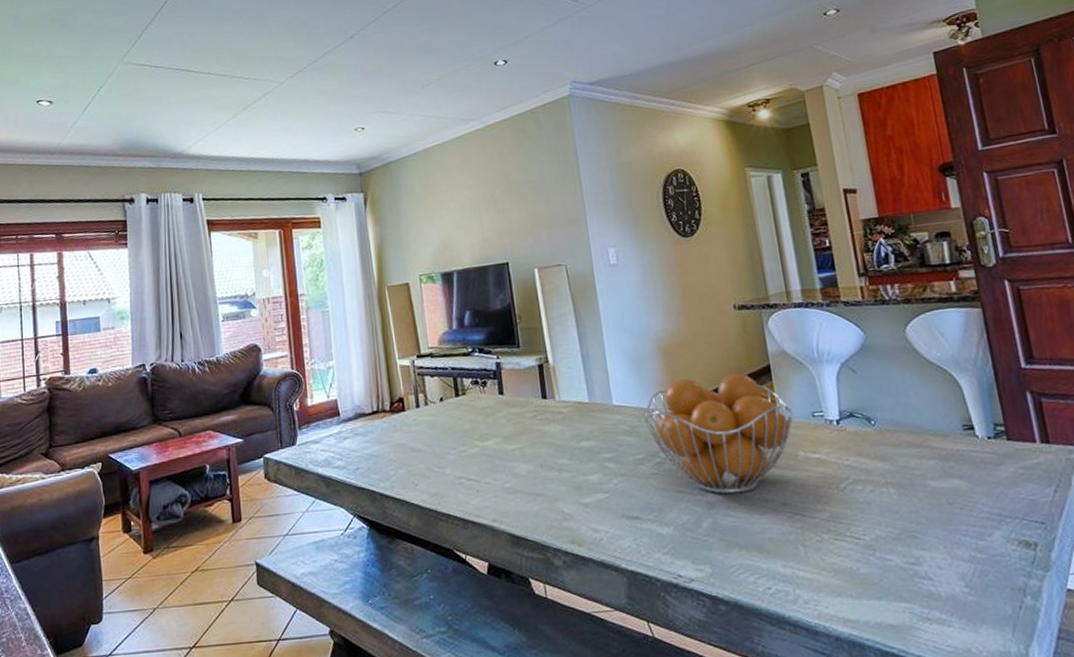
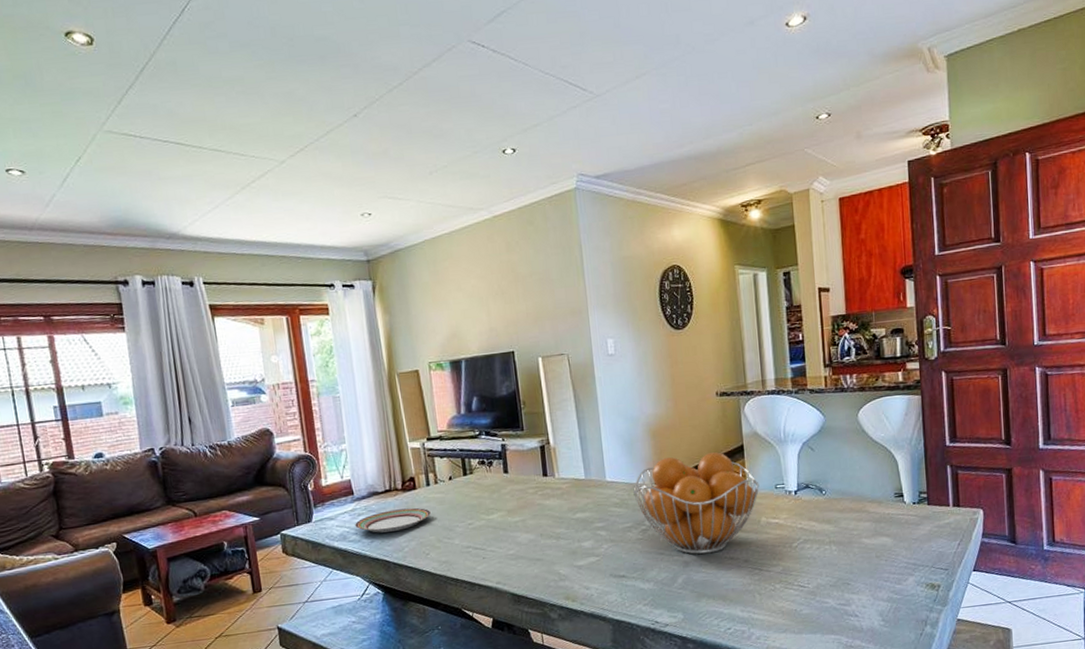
plate: none [340,431,420,459] -> present [355,507,431,533]

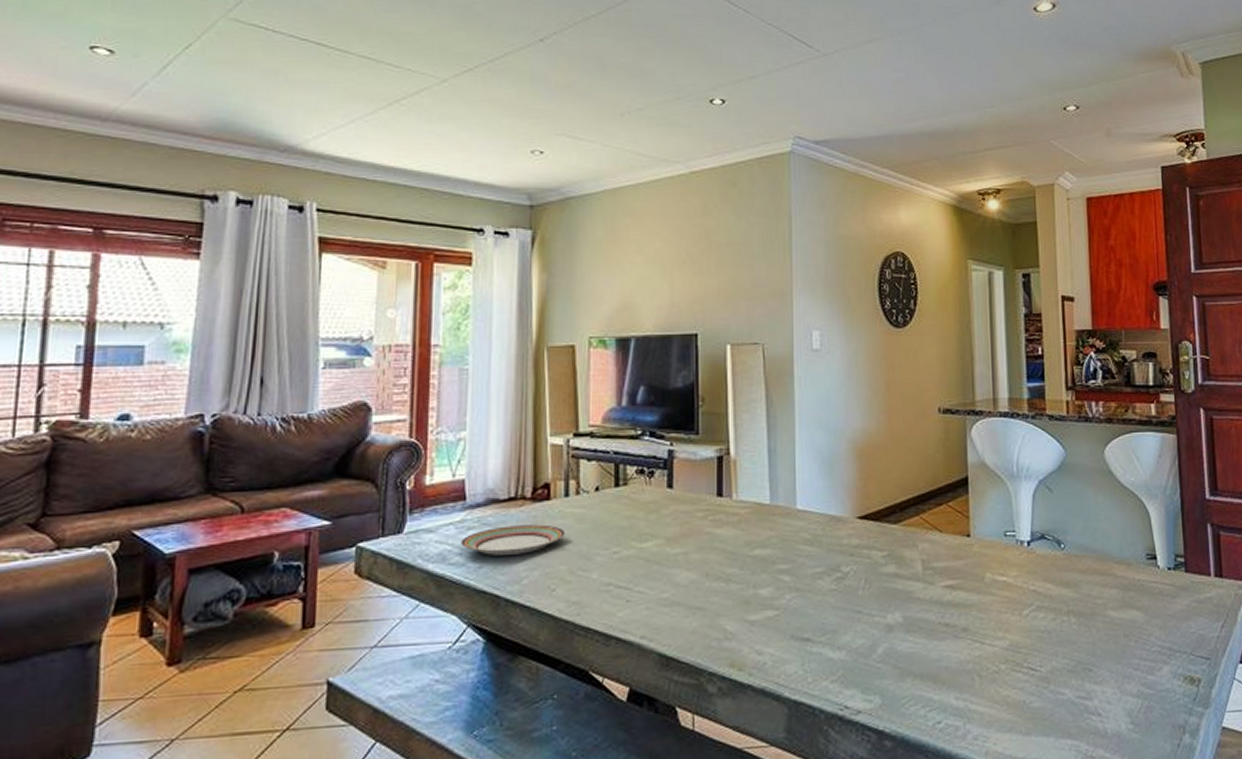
fruit basket: present [633,452,760,555] -> none [829,483,986,617]

